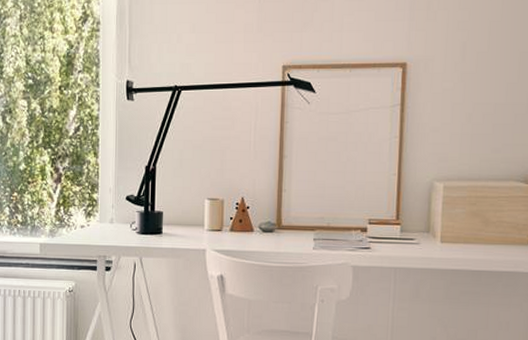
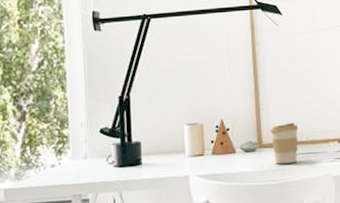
coffee cup: none [290,206,321,248] -> present [270,122,299,164]

